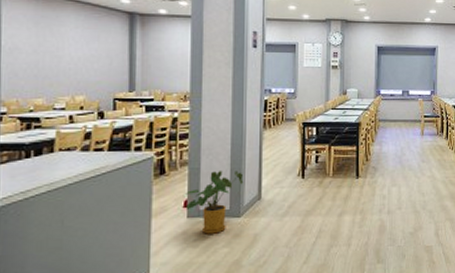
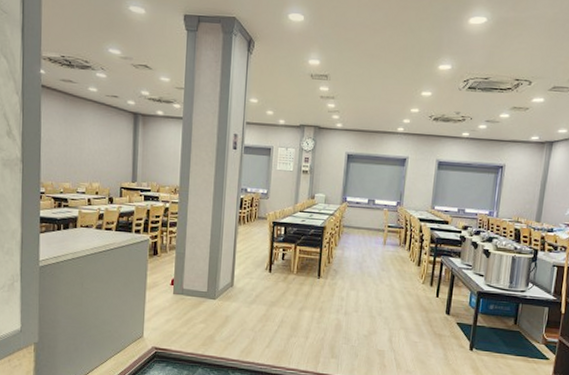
house plant: present [185,170,244,234] -> none [172,256,220,311]

